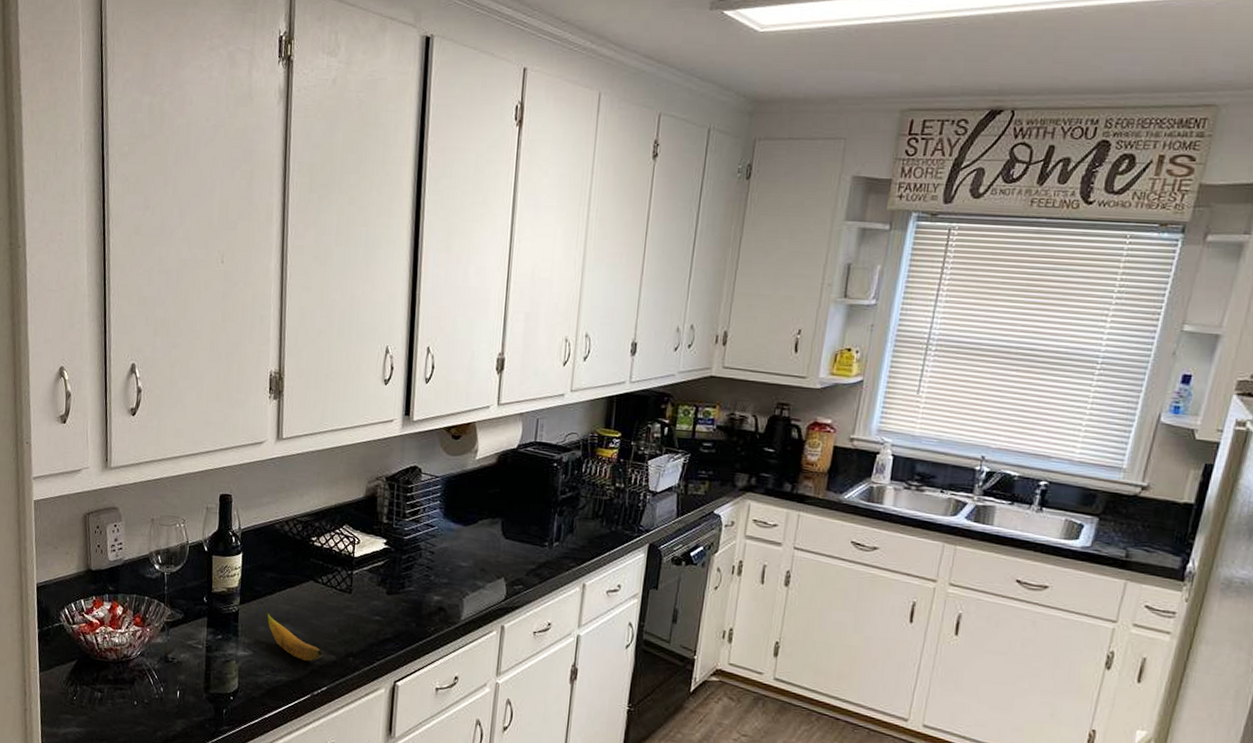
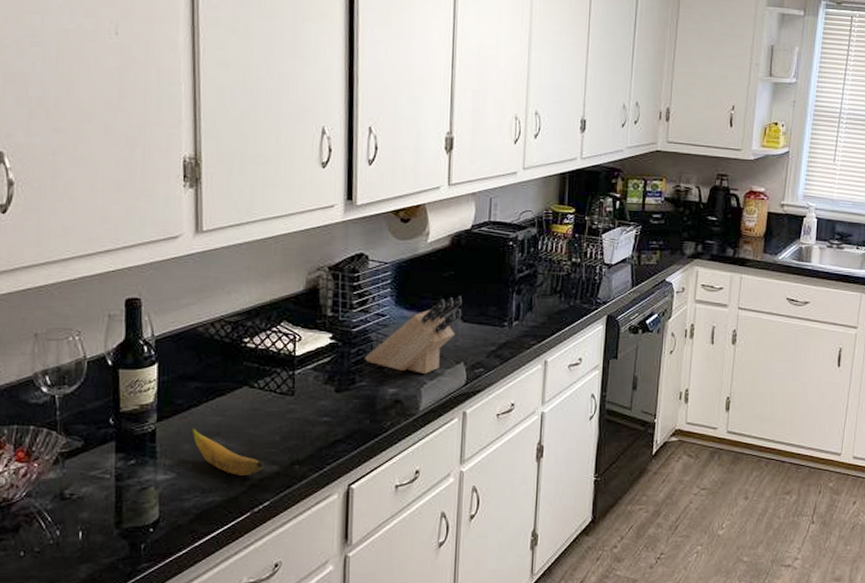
knife block: none [414,512,506,586] -> present [365,295,463,375]

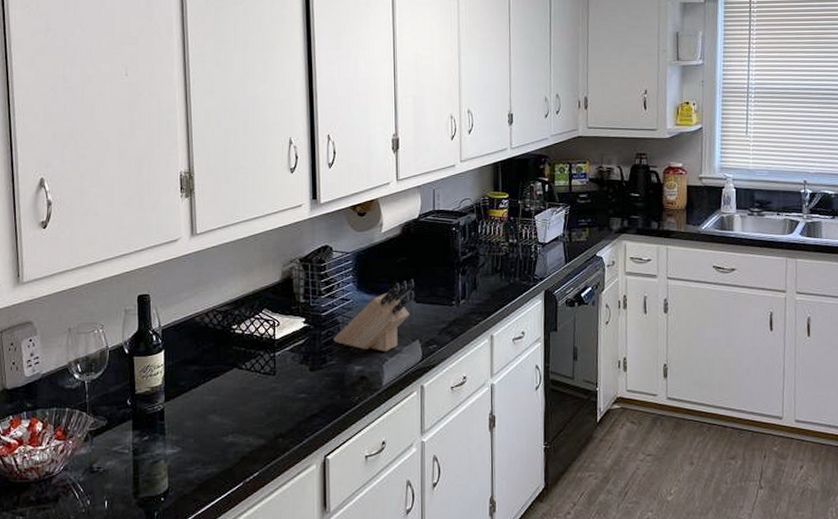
banana: present [191,427,264,476] -> none [192,406,252,449]

